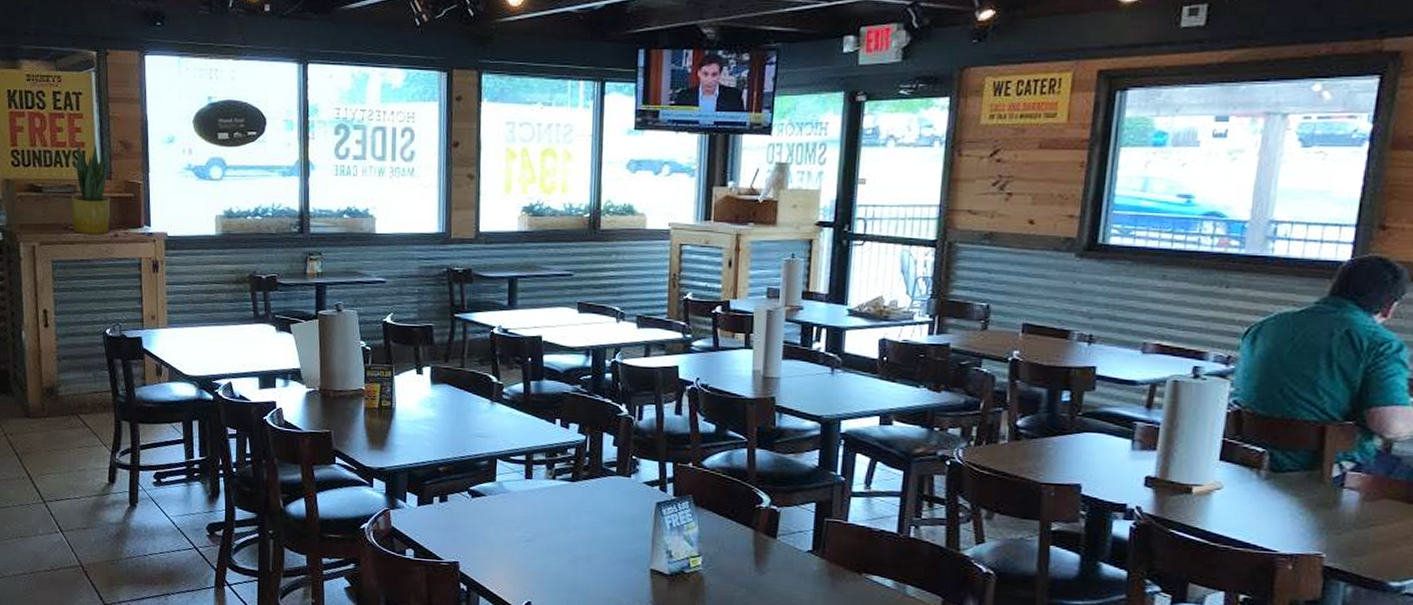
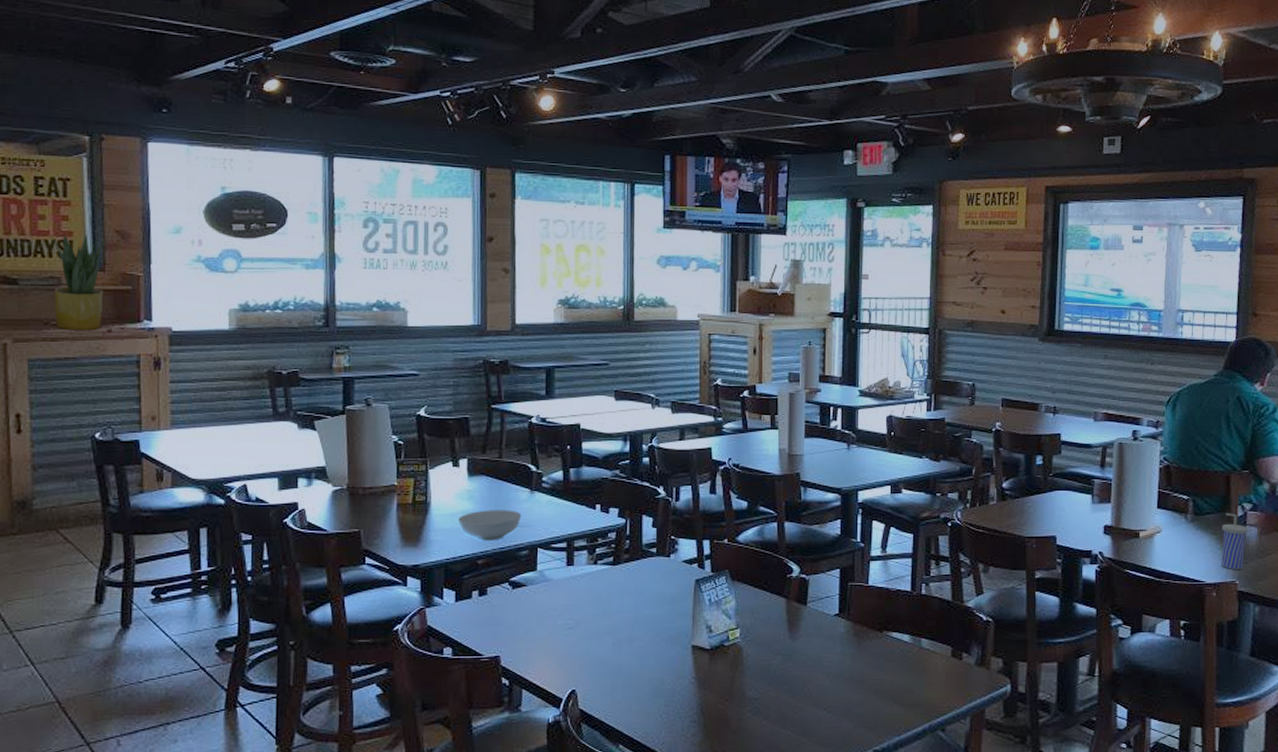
bowl: none [421,418,482,449] -> present [458,510,522,541]
beverage cup: none [1302,472,1346,541] -> present [1221,513,1248,569]

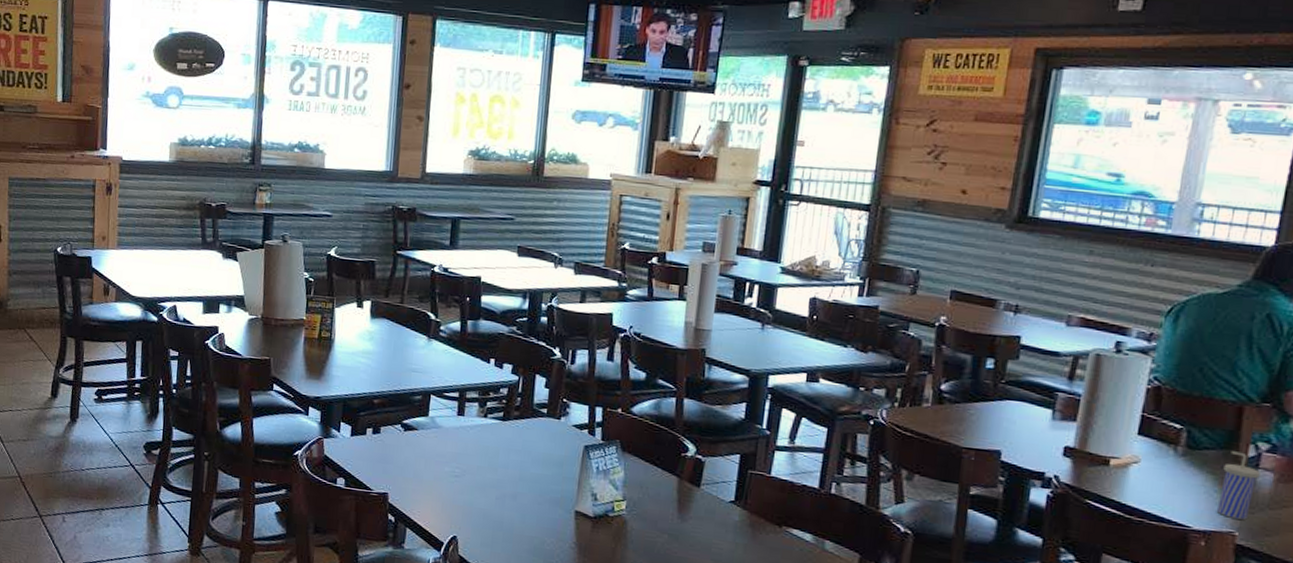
planter: present [51,234,106,331] -> none [30,68,73,156]
bowl: present [458,510,522,541] -> none [359,352,418,383]

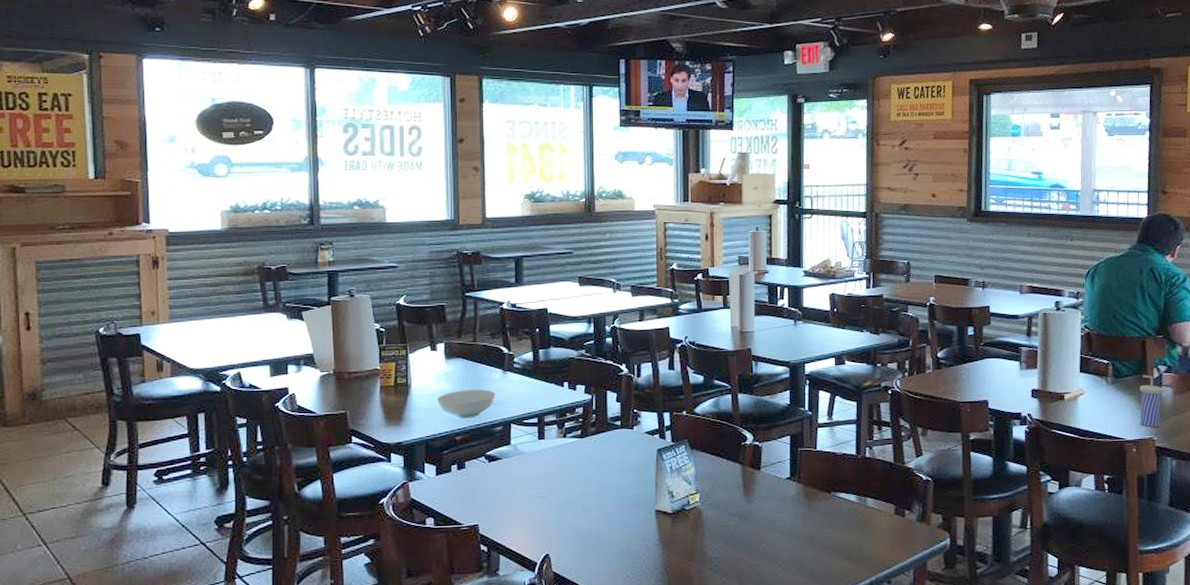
bowl: none [359,352,418,383] -> present [437,389,496,419]

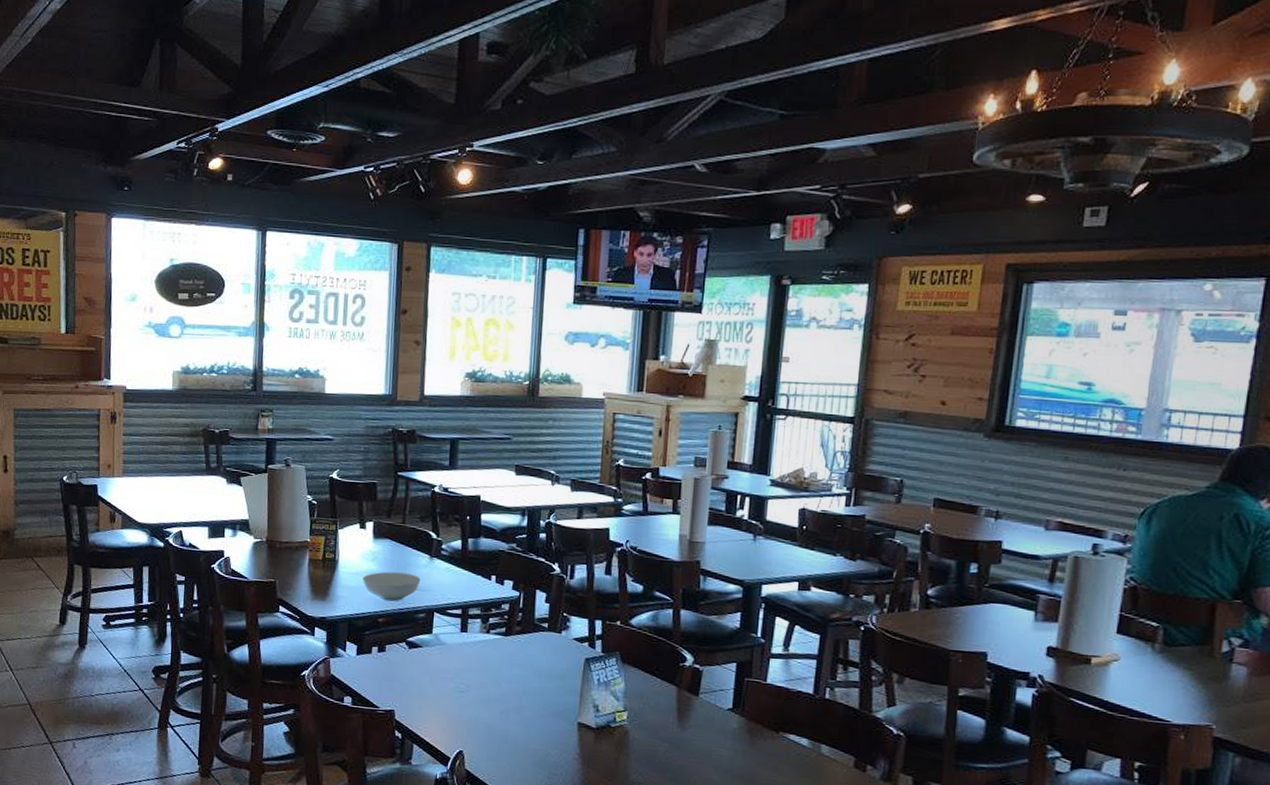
beverage cup: present [1139,375,1164,427] -> none [1194,647,1234,713]

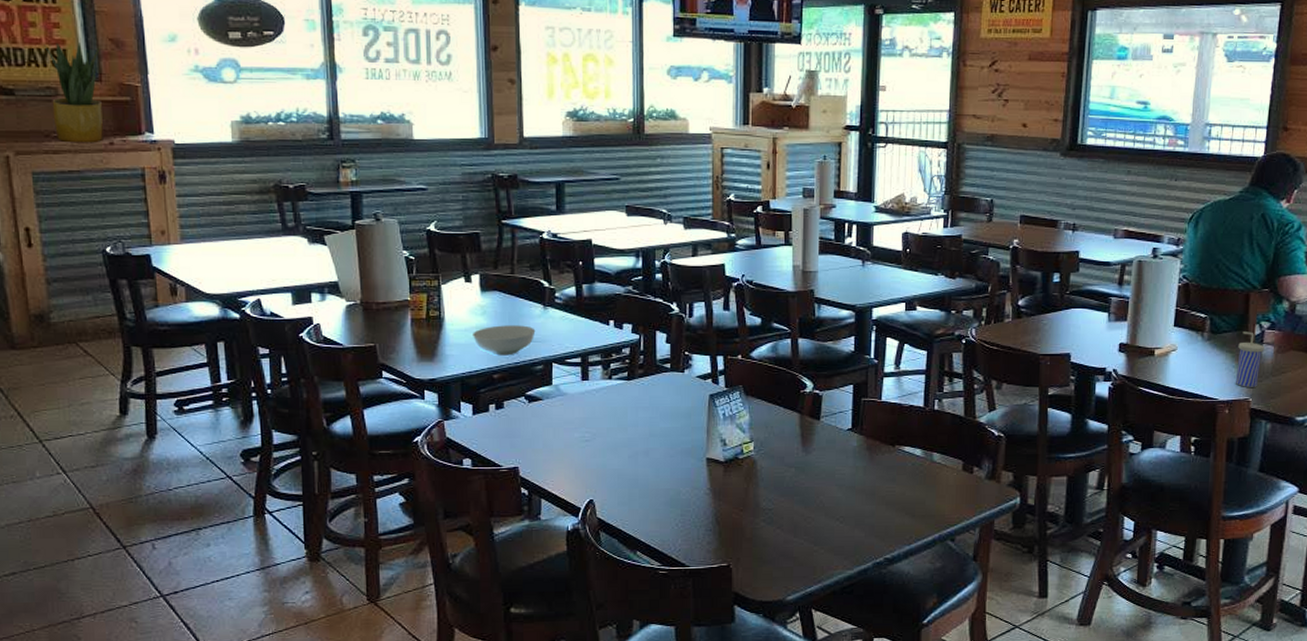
planter: none [34,300,76,387] -> present [44,42,104,144]
beverage cup: none [1194,647,1234,713] -> present [1235,332,1264,387]

